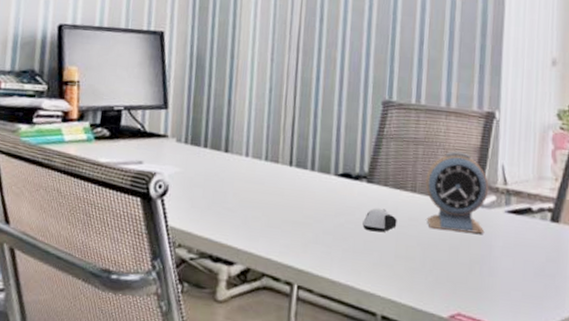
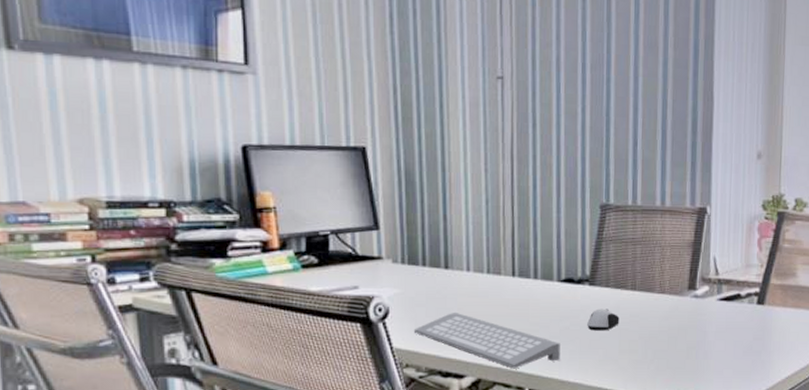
computer keyboard: none [189,196,334,262] -> present [413,312,560,369]
alarm clock: present [425,151,489,234] -> none [644,248,702,322]

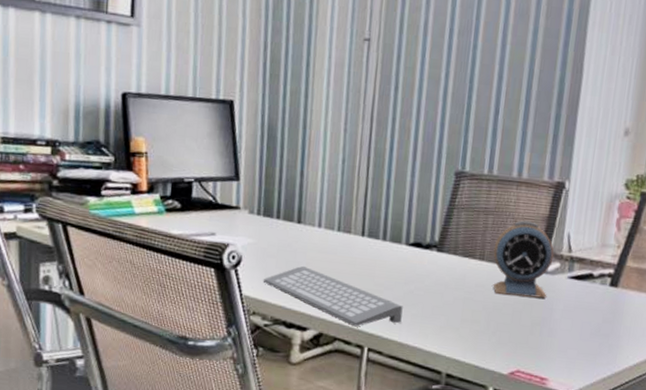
computer mouse: present [587,308,620,331] -> none [431,275,465,298]
alarm clock: none [644,248,702,322] -> present [493,220,554,299]

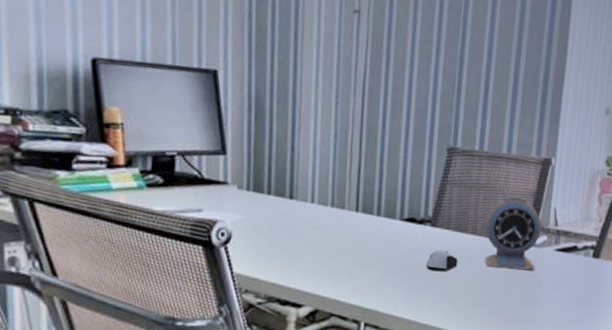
computer keyboard: present [263,265,403,327] -> none [254,242,399,302]
computer mouse: none [431,275,465,298] -> present [426,250,458,272]

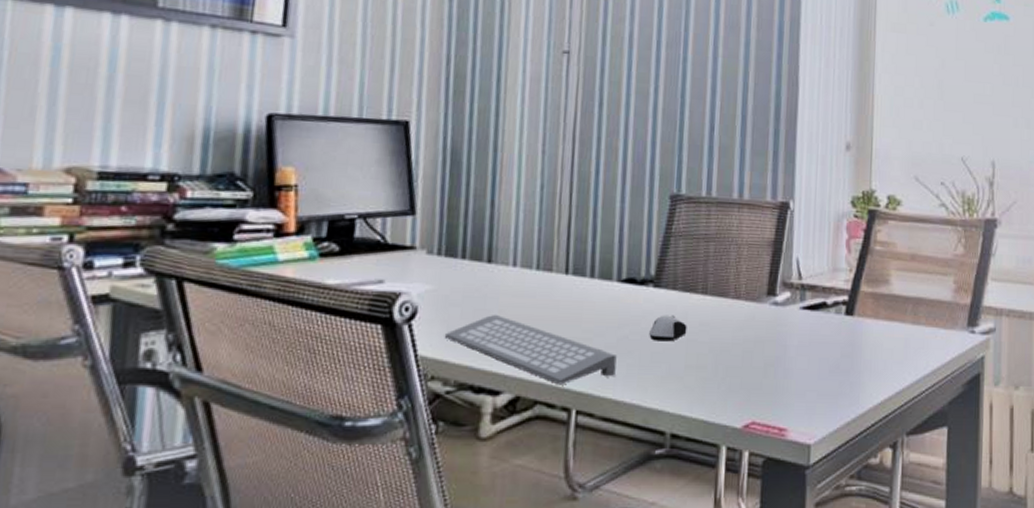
computer keyboard: none [254,242,399,302] -> present [444,314,617,385]
alarm clock: present [485,195,542,270] -> none [717,246,784,334]

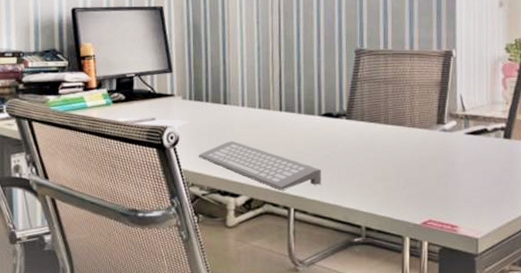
computer mouse: present [649,315,687,342] -> none [345,140,374,160]

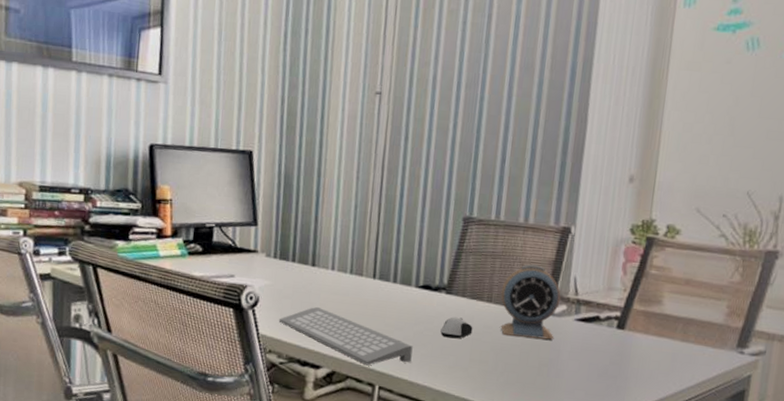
computer mouse: none [345,140,374,160] -> present [440,317,473,339]
alarm clock: none [396,87,450,154] -> present [500,264,561,340]

